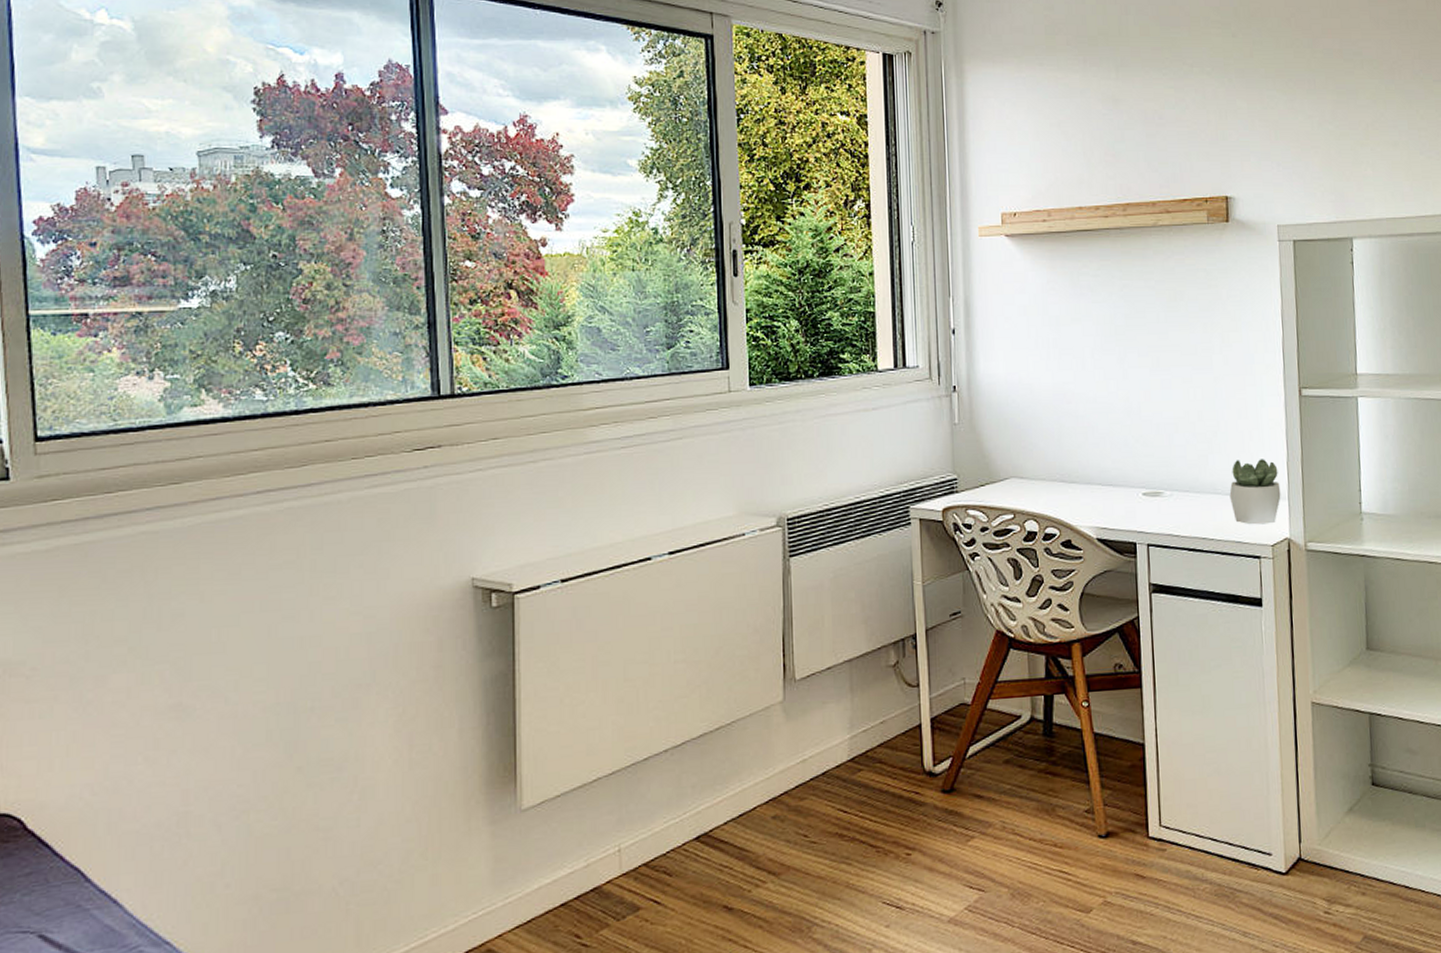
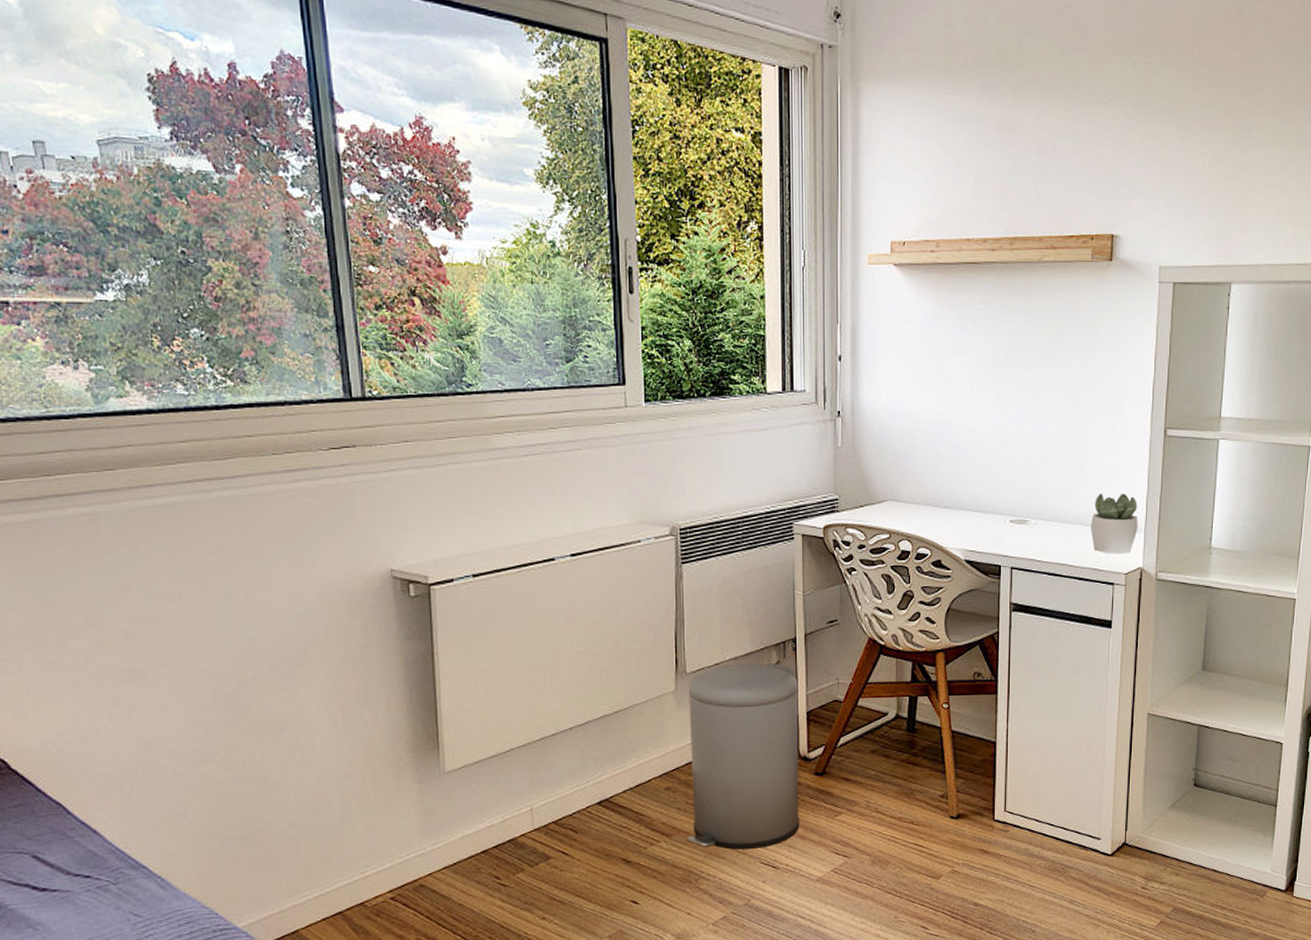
pedal bin: none [796,663,927,888] -> present [686,663,800,849]

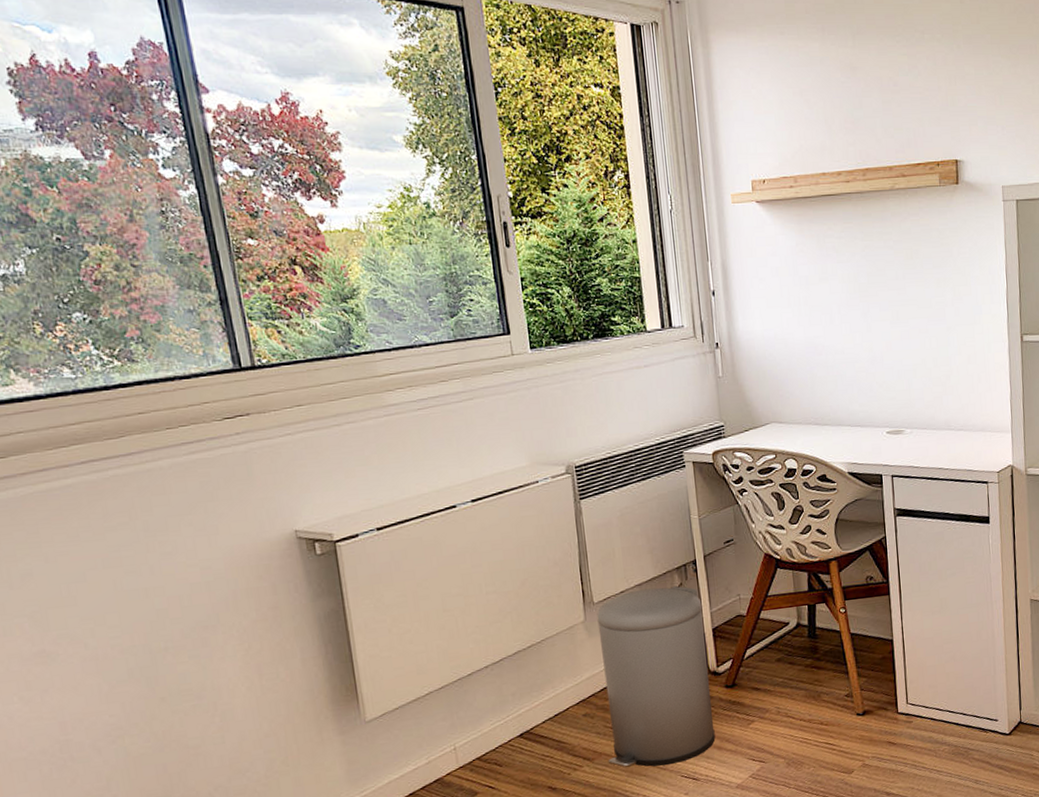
succulent plant: present [1090,494,1138,554] -> none [961,398,1005,455]

